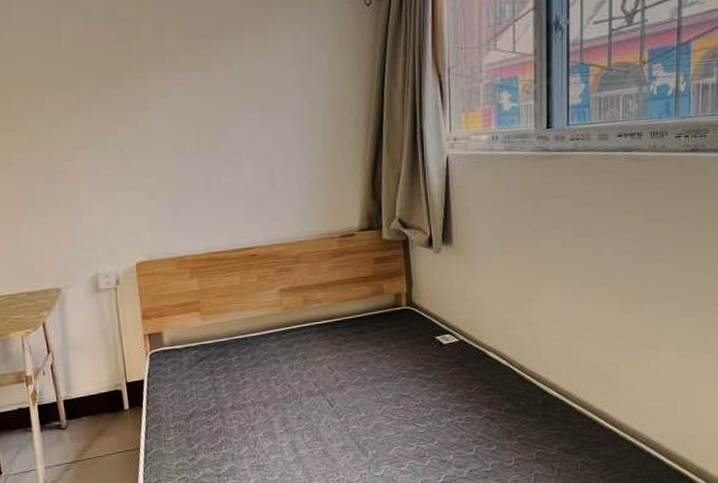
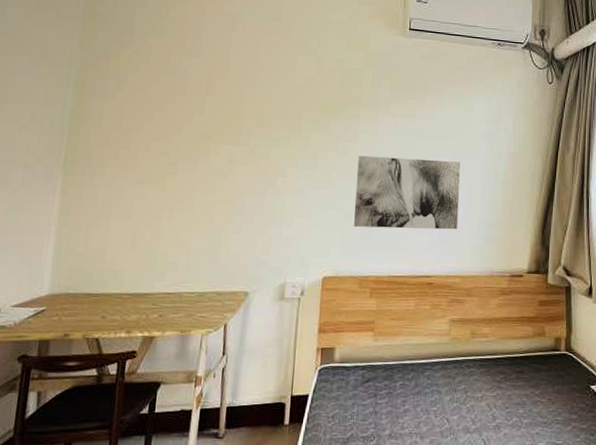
wall art: none [151,116,277,205] -> present [353,155,461,230]

